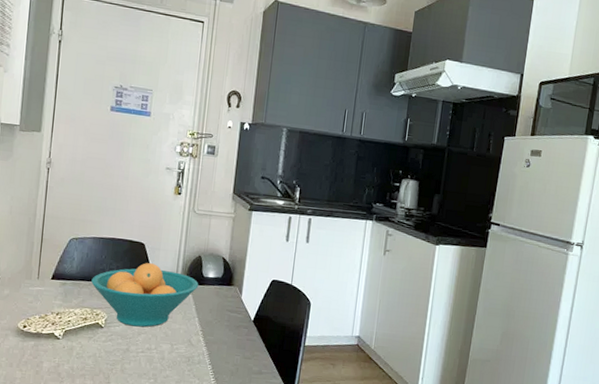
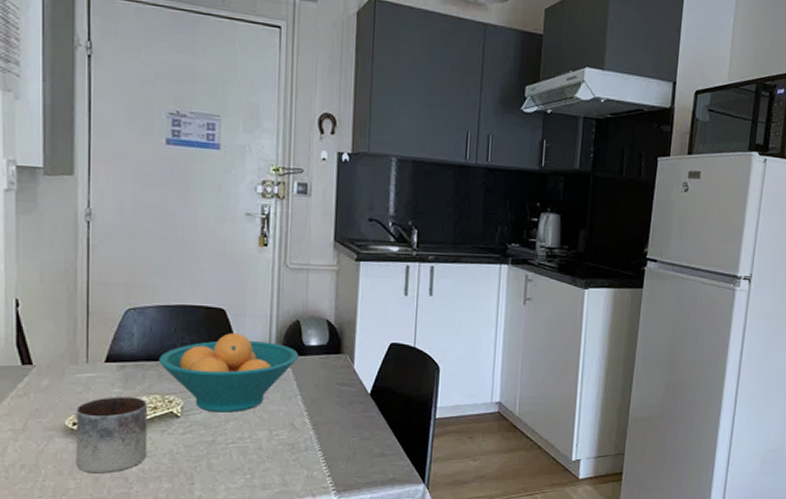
mug: none [22,307,80,368] -> present [75,396,148,474]

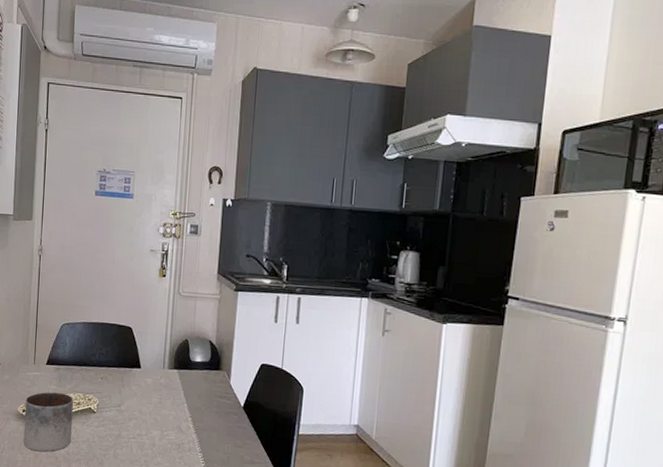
fruit bowl: present [159,333,299,413] -> none [83,347,187,413]

